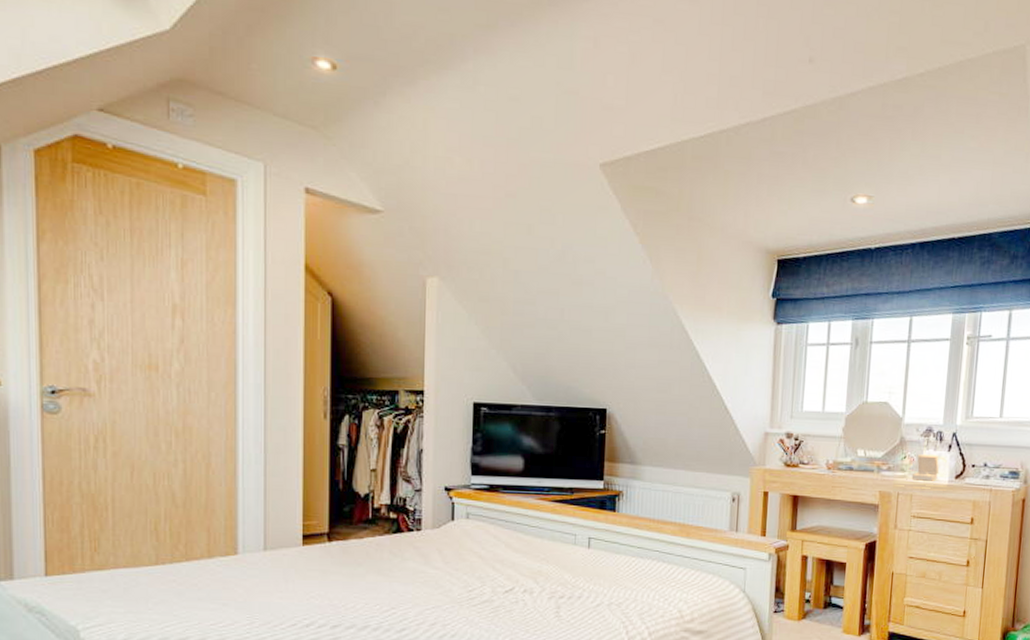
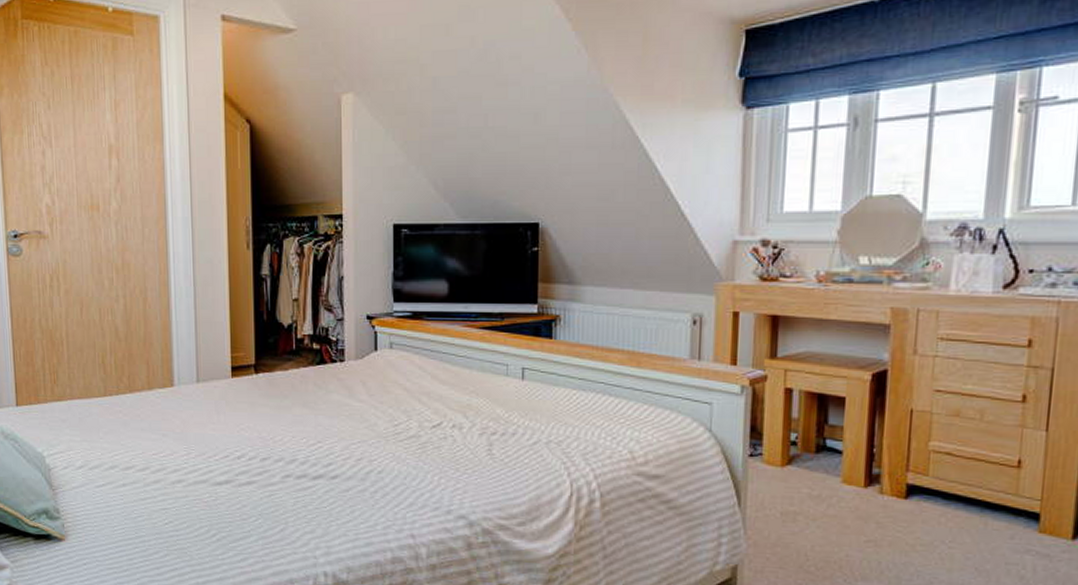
jewelry box: present [911,454,939,481] -> none [937,259,978,293]

